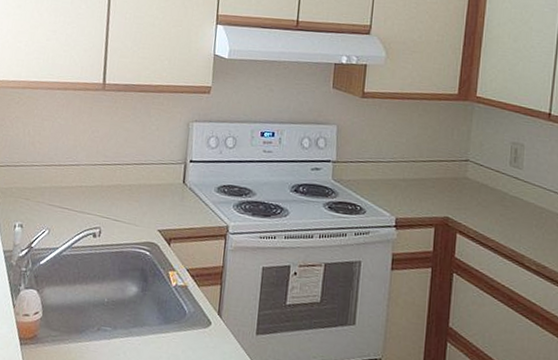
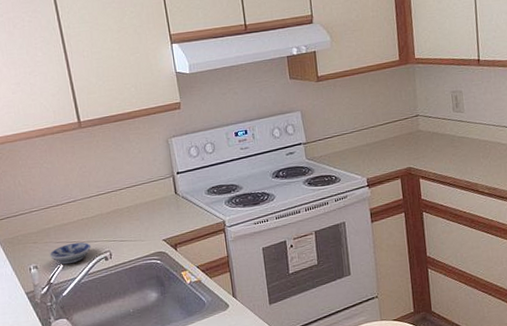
bowl: none [38,209,83,232] -> present [50,242,92,265]

